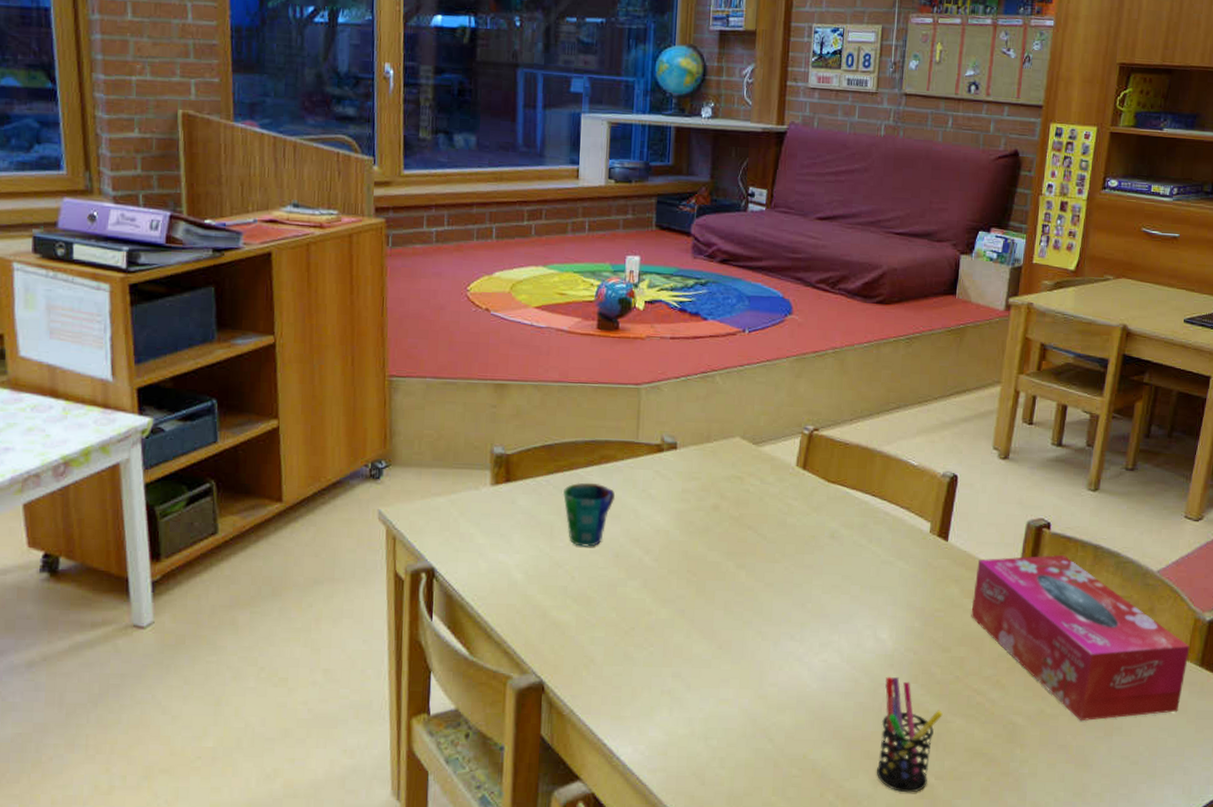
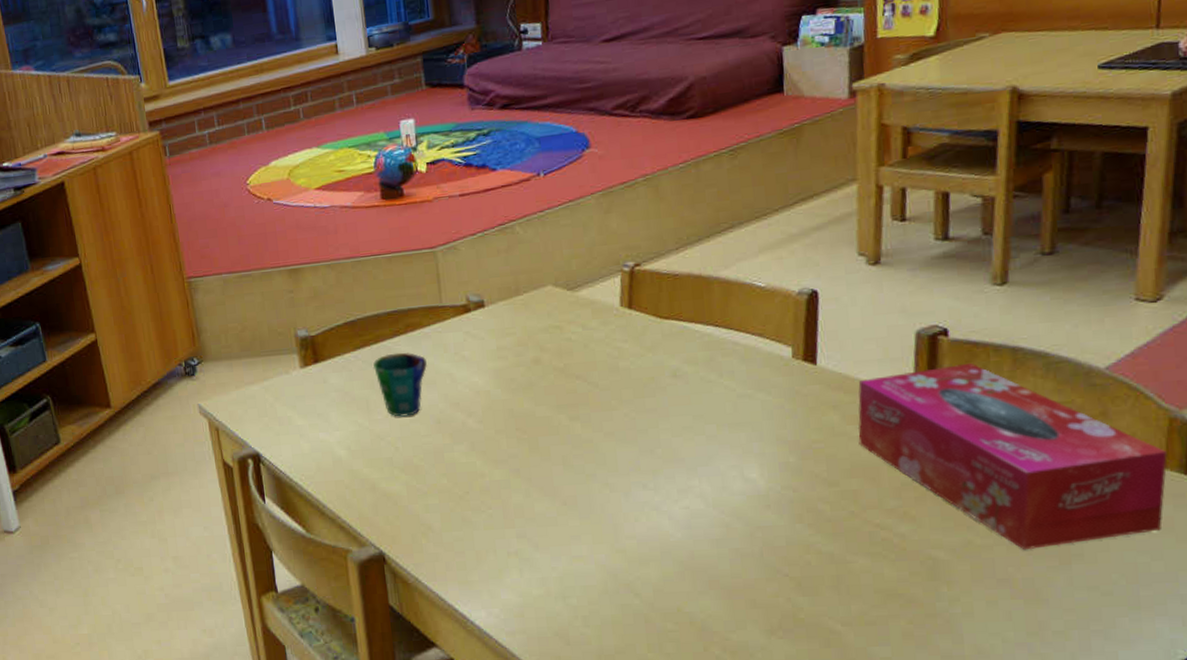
pen holder: present [876,676,943,793] -> none [763,518,840,642]

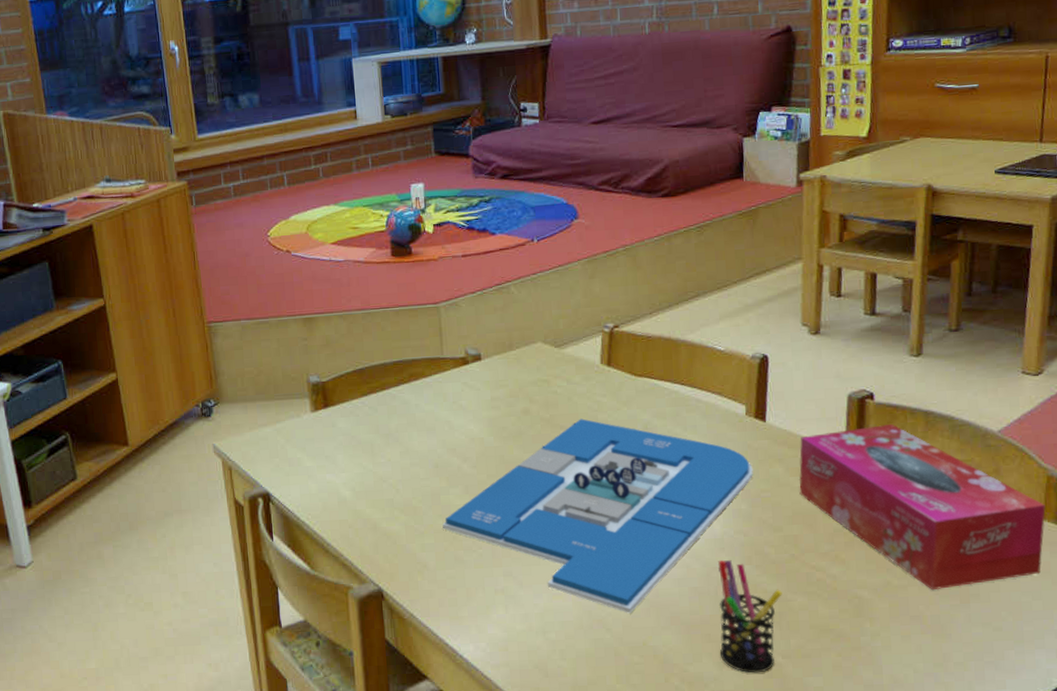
cup: present [373,352,428,417] -> none [378,400,429,461]
board game: none [447,367,803,577] -> present [442,418,753,613]
pen holder: none [763,518,840,642] -> present [718,559,782,673]

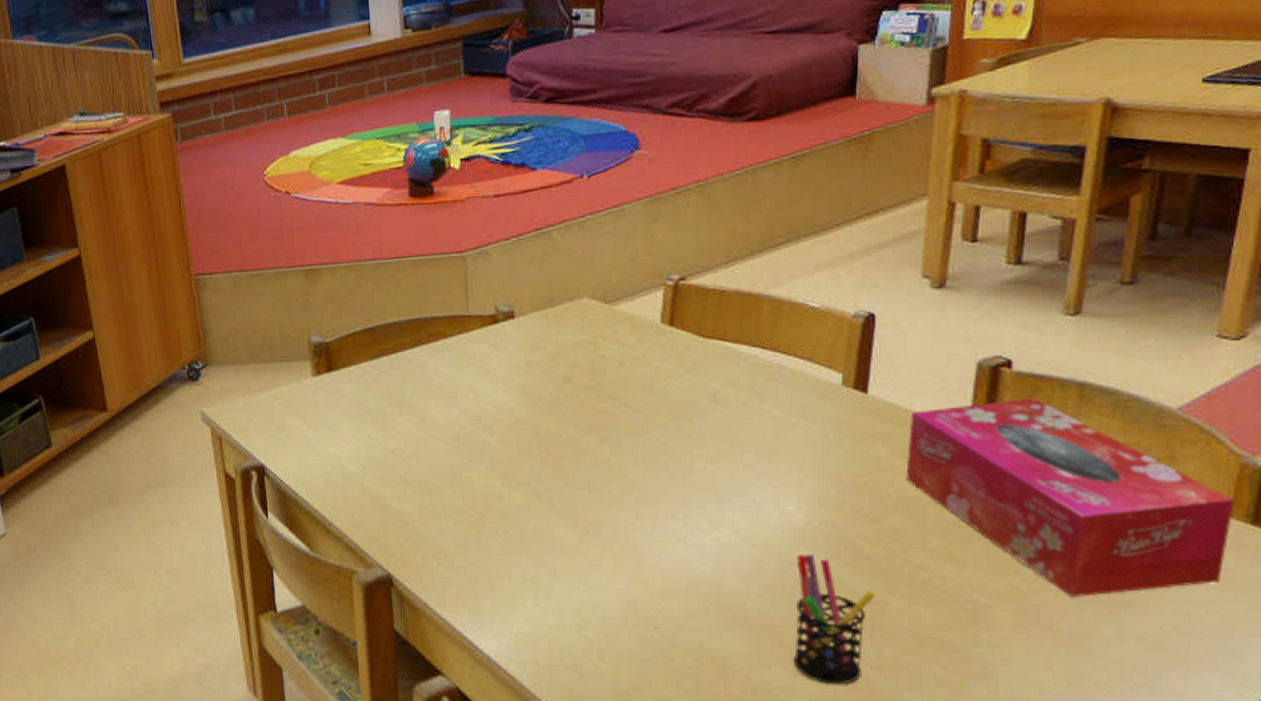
board game: present [442,418,753,613] -> none [463,387,848,611]

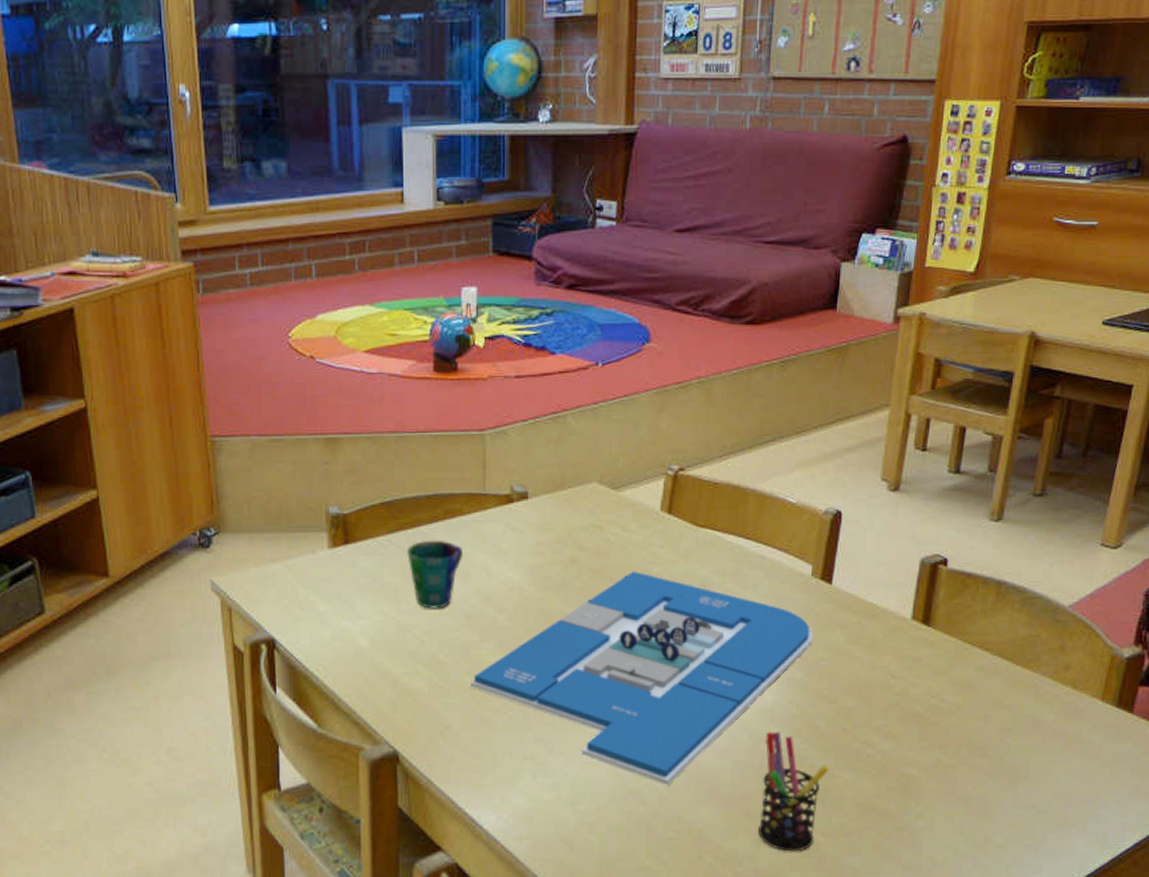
cup: none [390,363,450,432] -> present [406,540,464,609]
board game: none [463,387,848,611] -> present [471,571,813,786]
tissue box: present [906,397,1235,598] -> none [859,592,1106,771]

